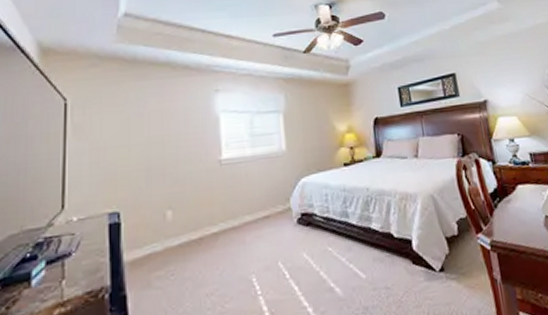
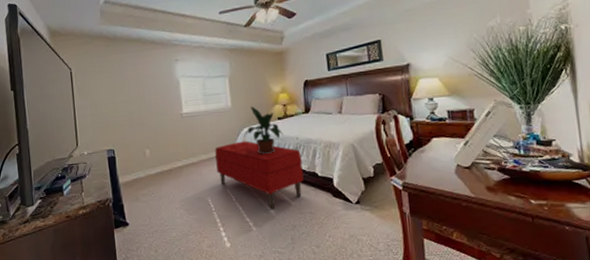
bench: none [263,194,377,285] -> present [215,141,304,208]
potted plant: none [301,149,351,212] -> present [244,106,283,154]

